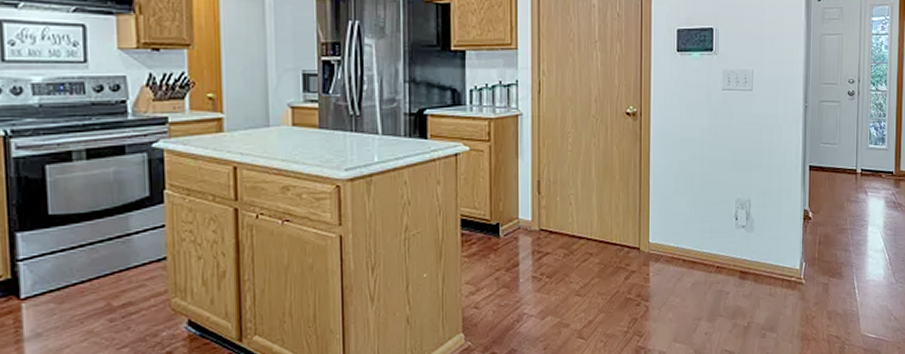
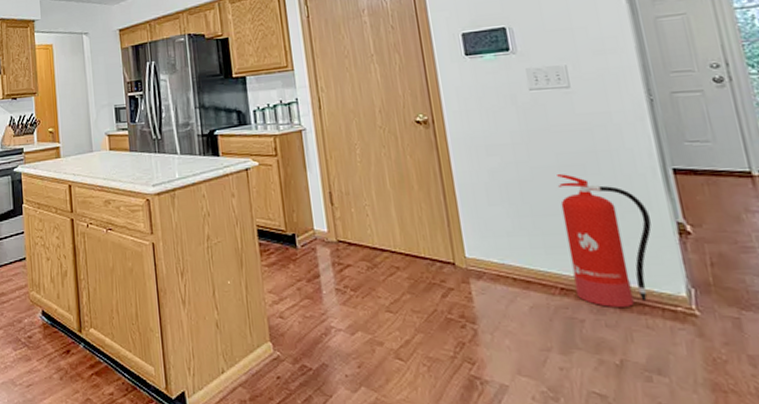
fire extinguisher: none [728,168,788,281] -> present [557,174,652,307]

